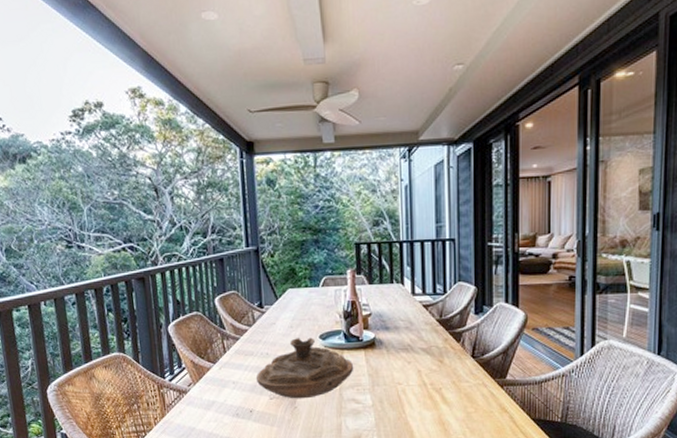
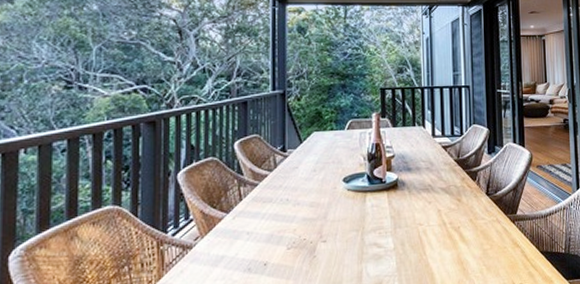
decorative bowl: present [255,337,354,399] -> none [273,181,377,248]

